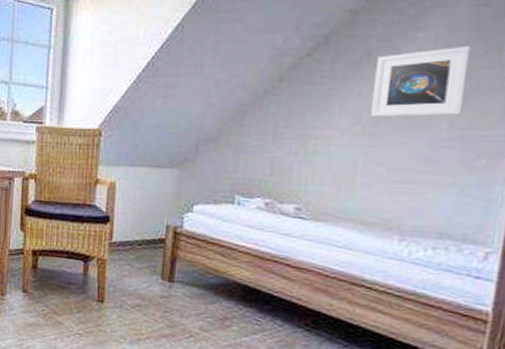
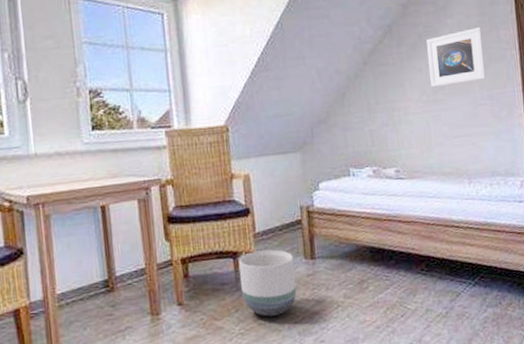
planter: none [87,259,149,328] -> present [239,249,297,317]

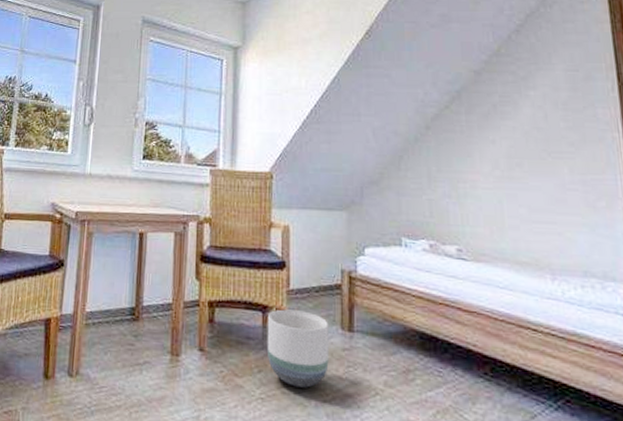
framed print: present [426,26,487,87] -> none [502,102,579,163]

